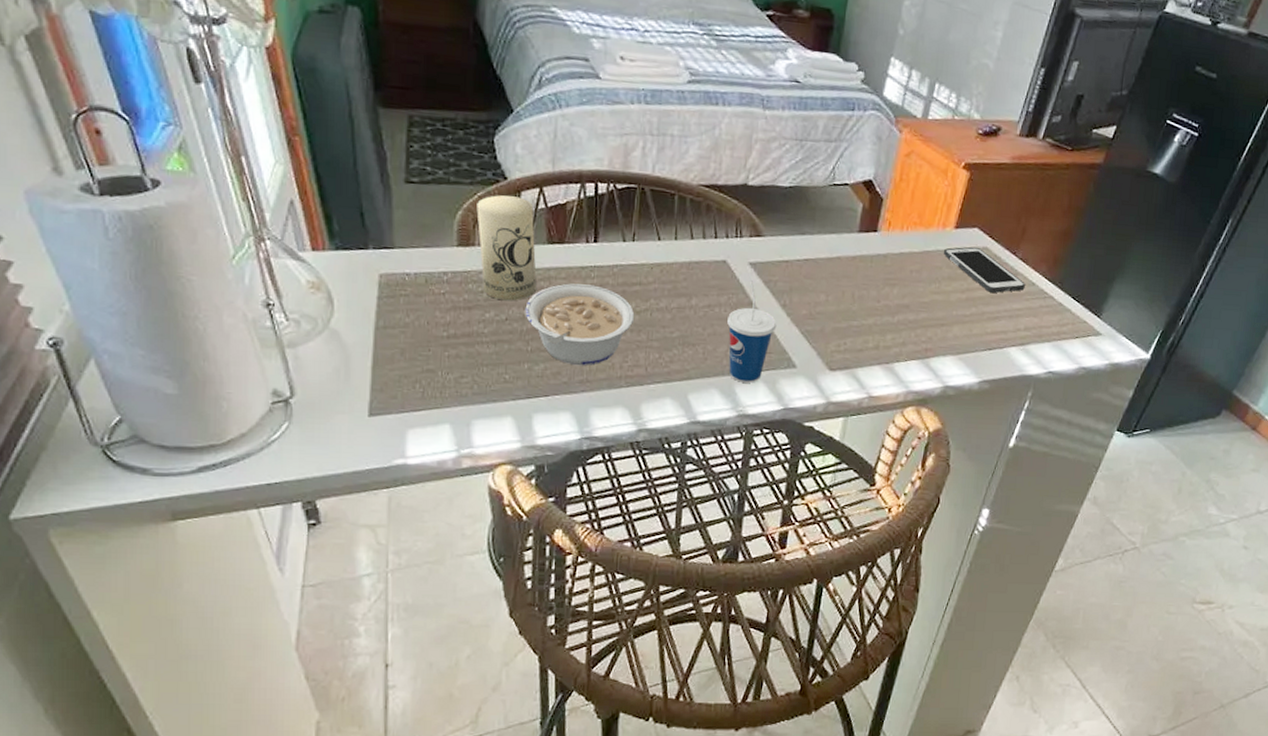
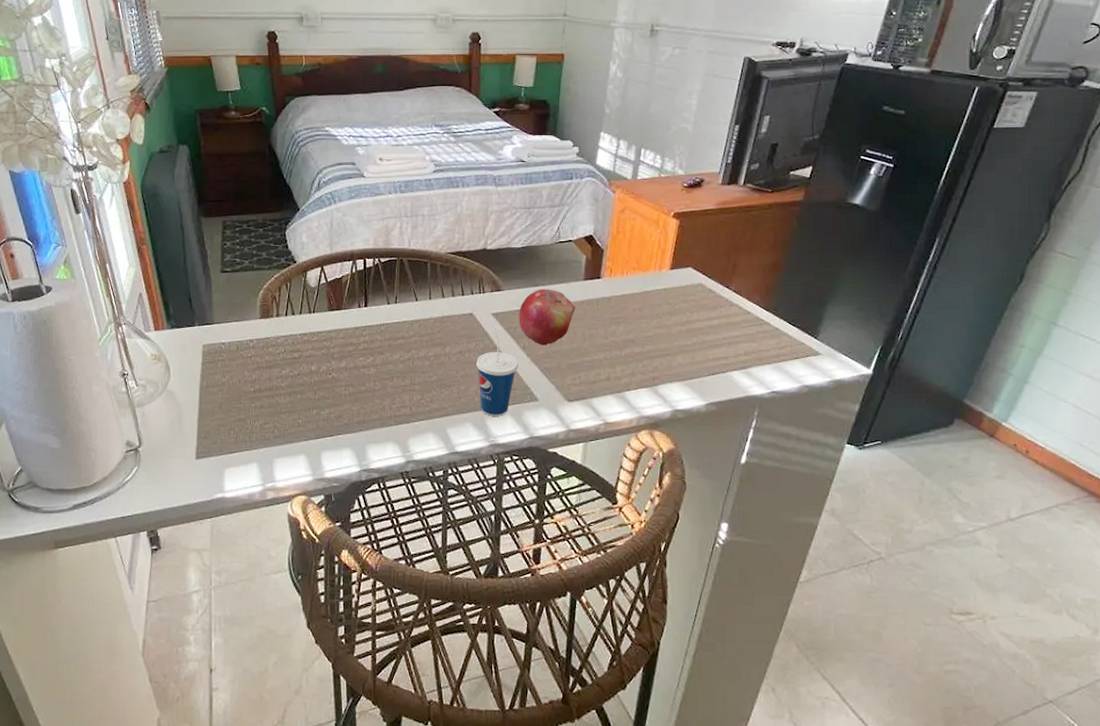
candle: present [476,195,537,301] -> none [274,276,322,359]
legume: present [525,283,635,366] -> none [312,342,400,409]
fruit: none [780,238,847,305] -> present [519,289,576,346]
cell phone: present [943,246,1025,293] -> none [661,284,741,323]

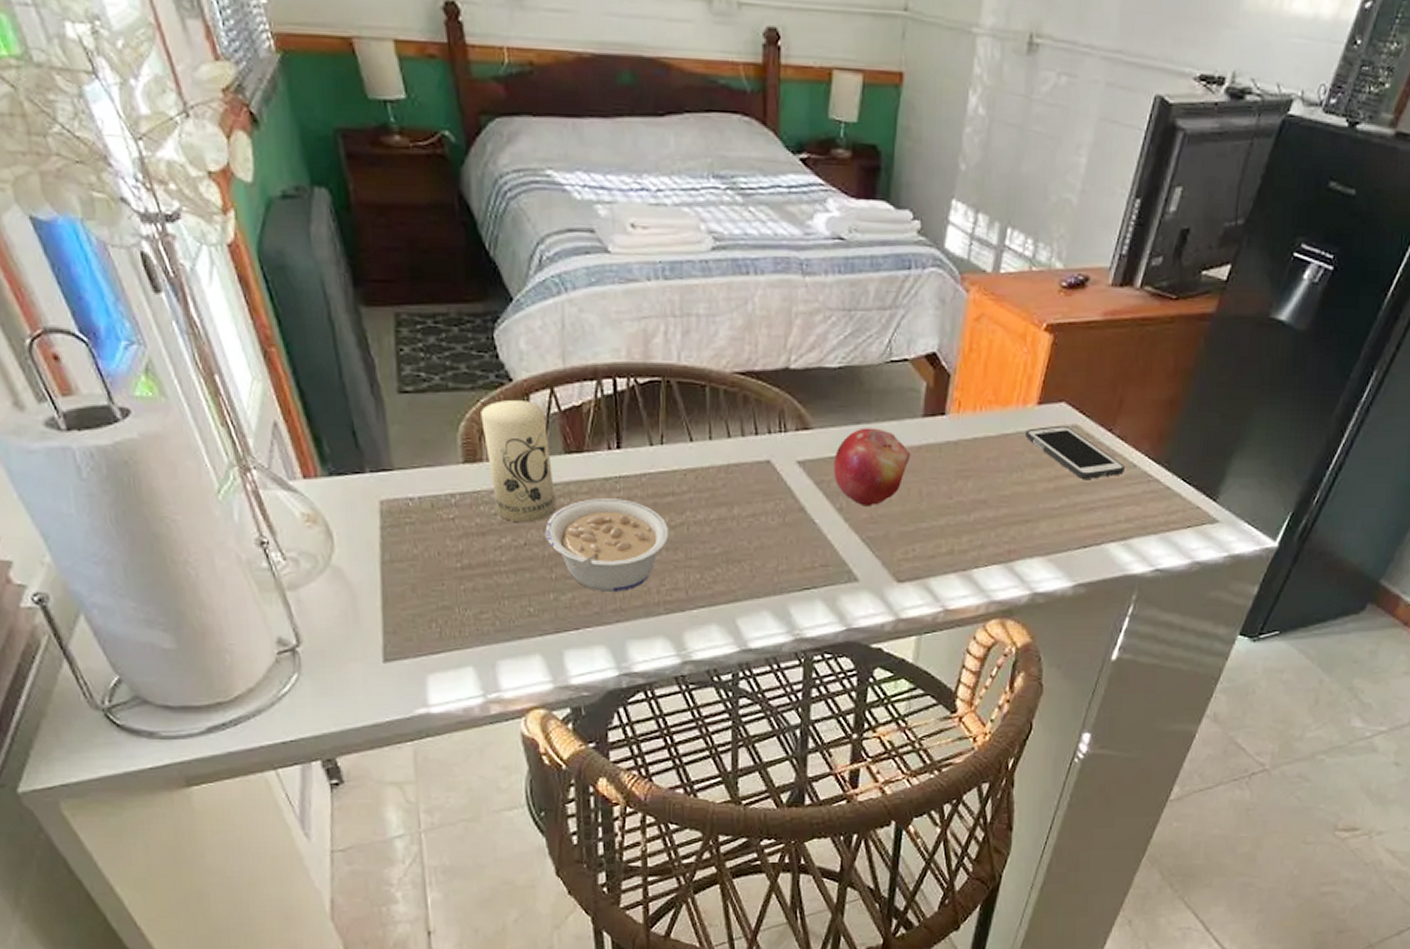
candle: none [274,276,322,359] -> present [481,400,557,523]
legume: none [312,342,400,409] -> present [545,498,670,593]
cup: present [477,328,519,416] -> none [776,482,833,602]
cell phone: none [661,284,741,323] -> present [1024,425,1125,479]

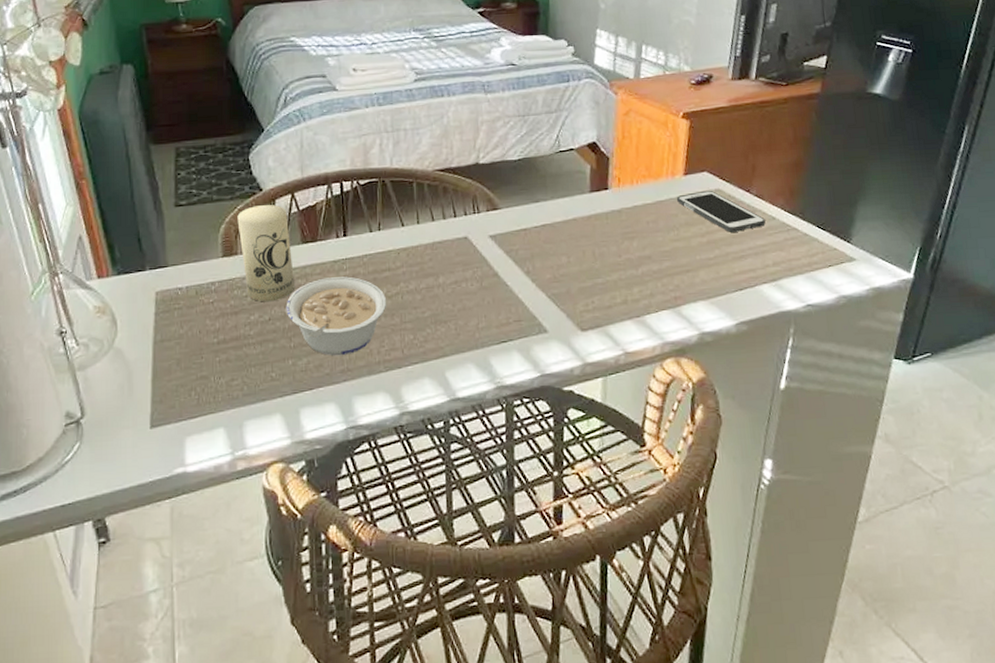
fruit: present [834,427,911,507] -> none [519,204,583,269]

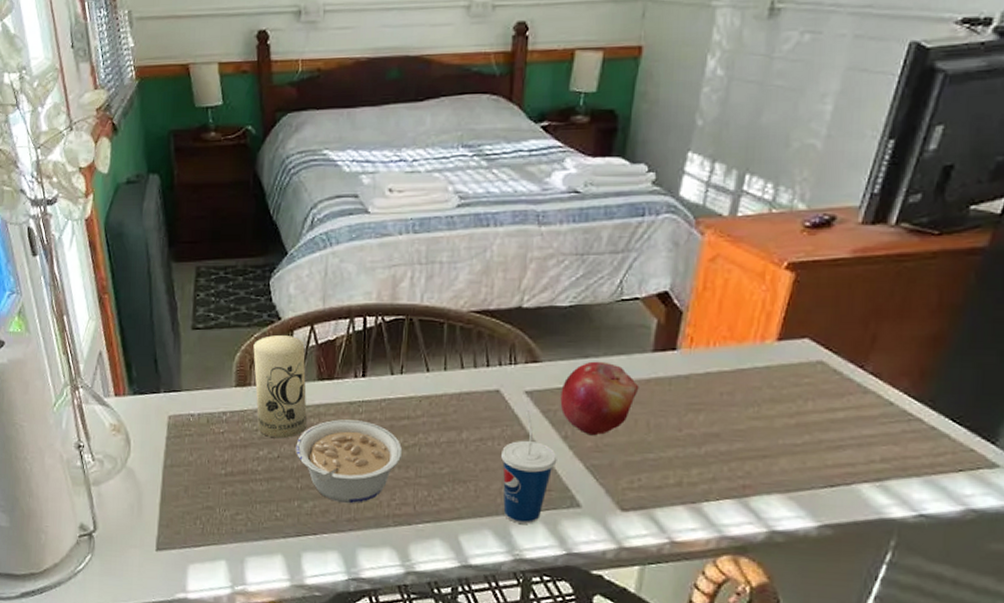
cup: none [475,252,523,354] -> present [501,411,557,524]
fruit: none [519,204,583,269] -> present [560,361,639,436]
cell phone: present [676,190,766,232] -> none [762,361,879,416]

